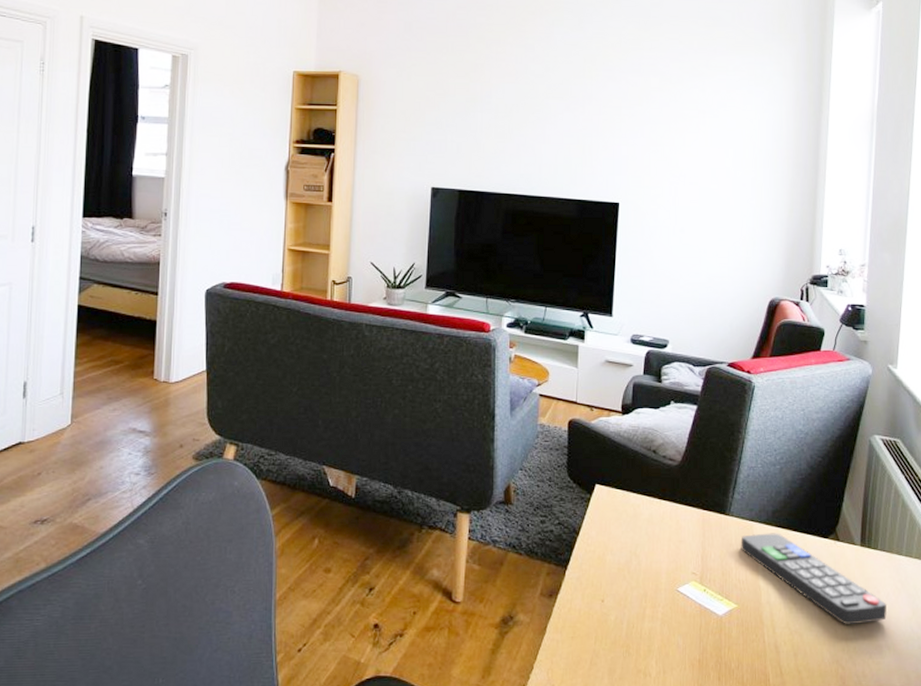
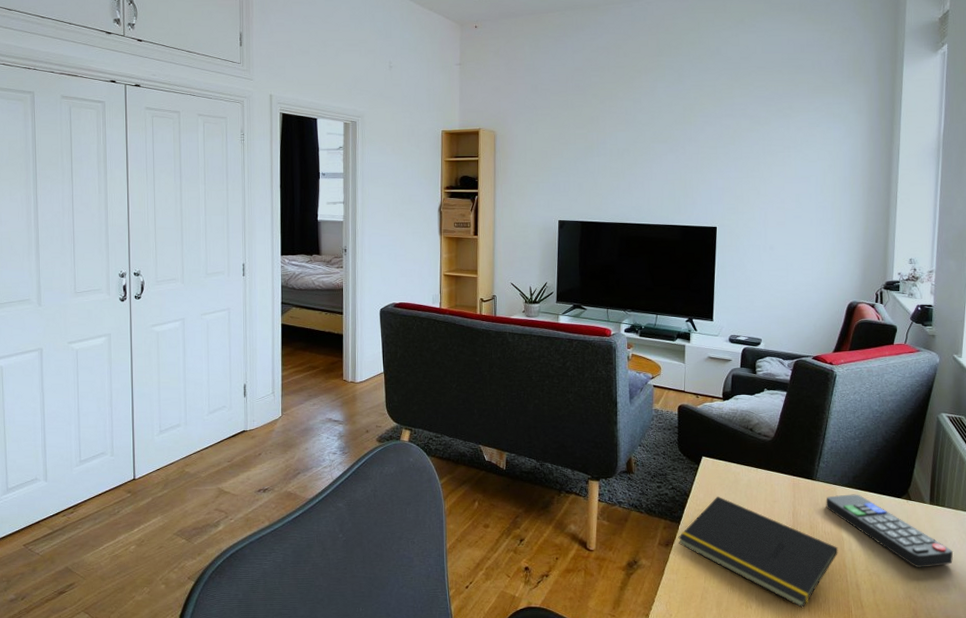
notepad: none [564,533,754,677] -> present [678,496,838,609]

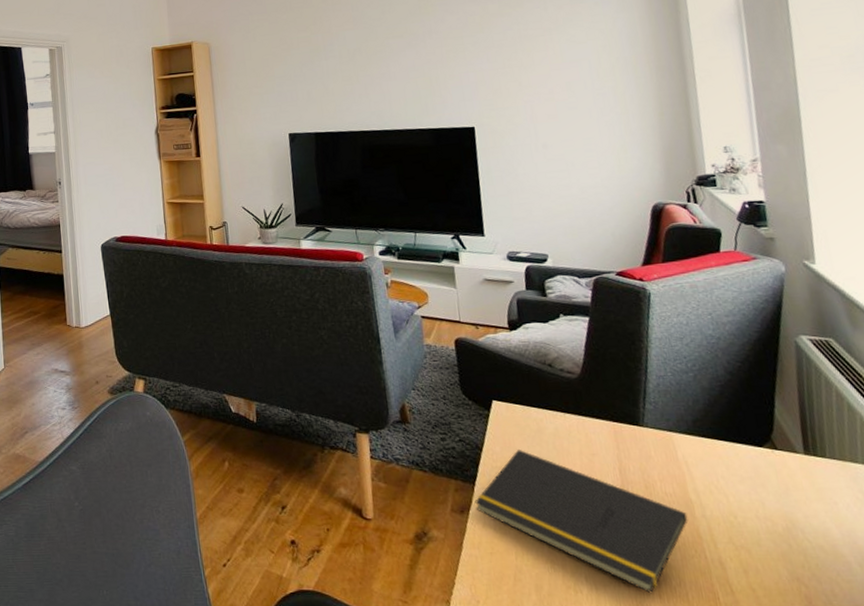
remote control: present [826,494,953,568] -> none [660,443,851,540]

